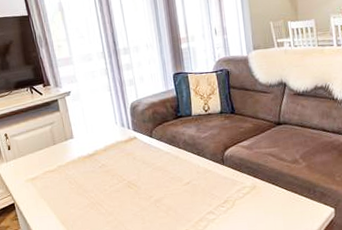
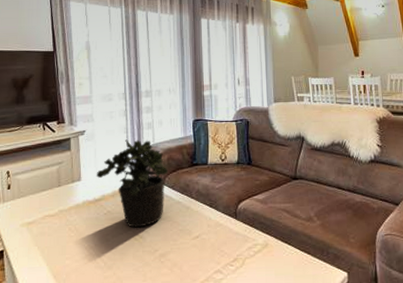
potted plant: none [86,97,155,178] -> present [96,139,169,228]

